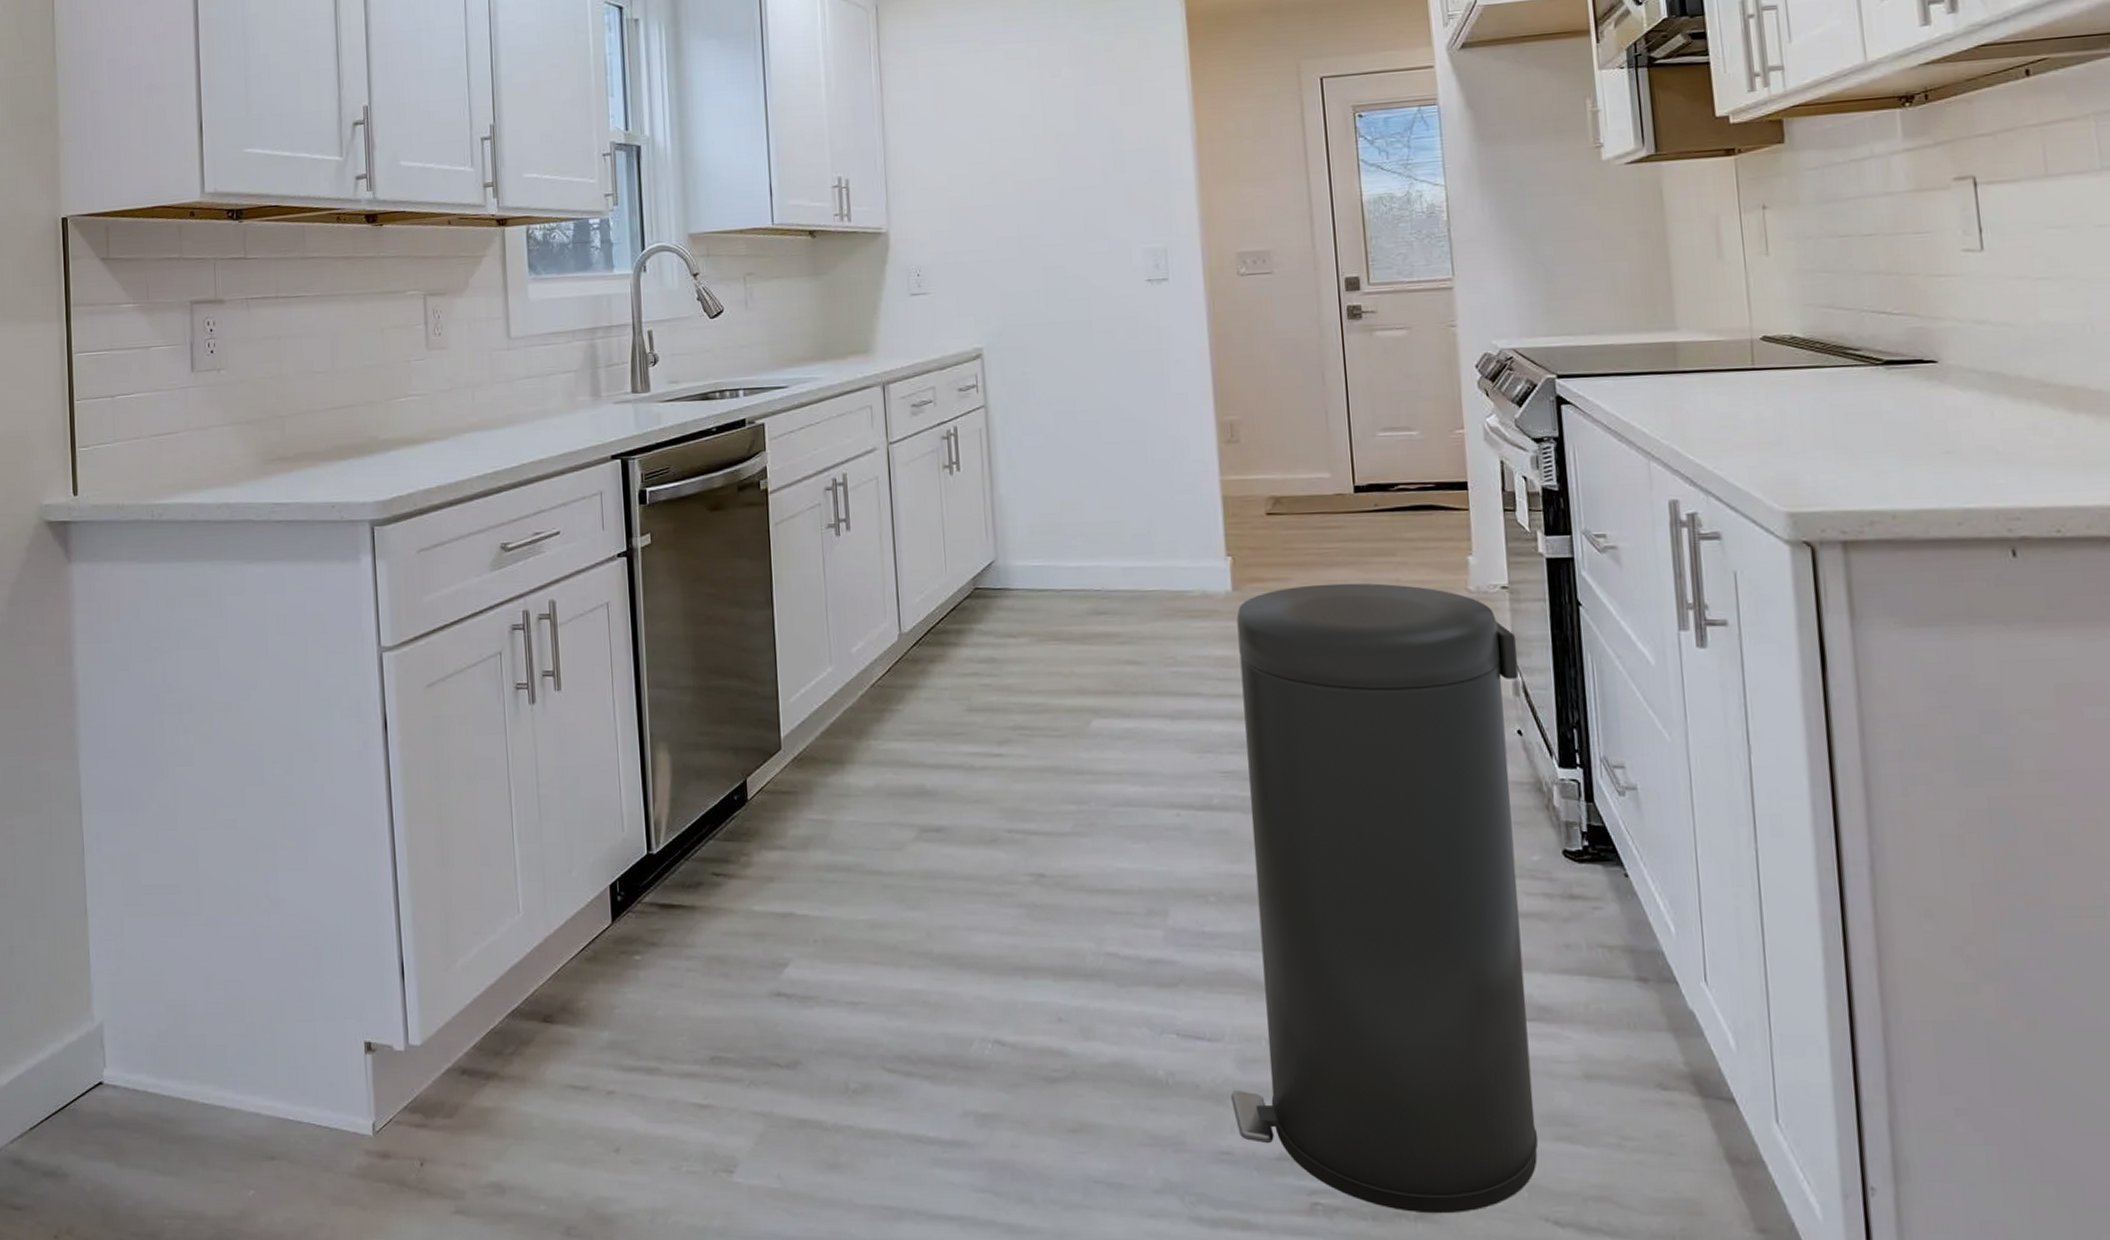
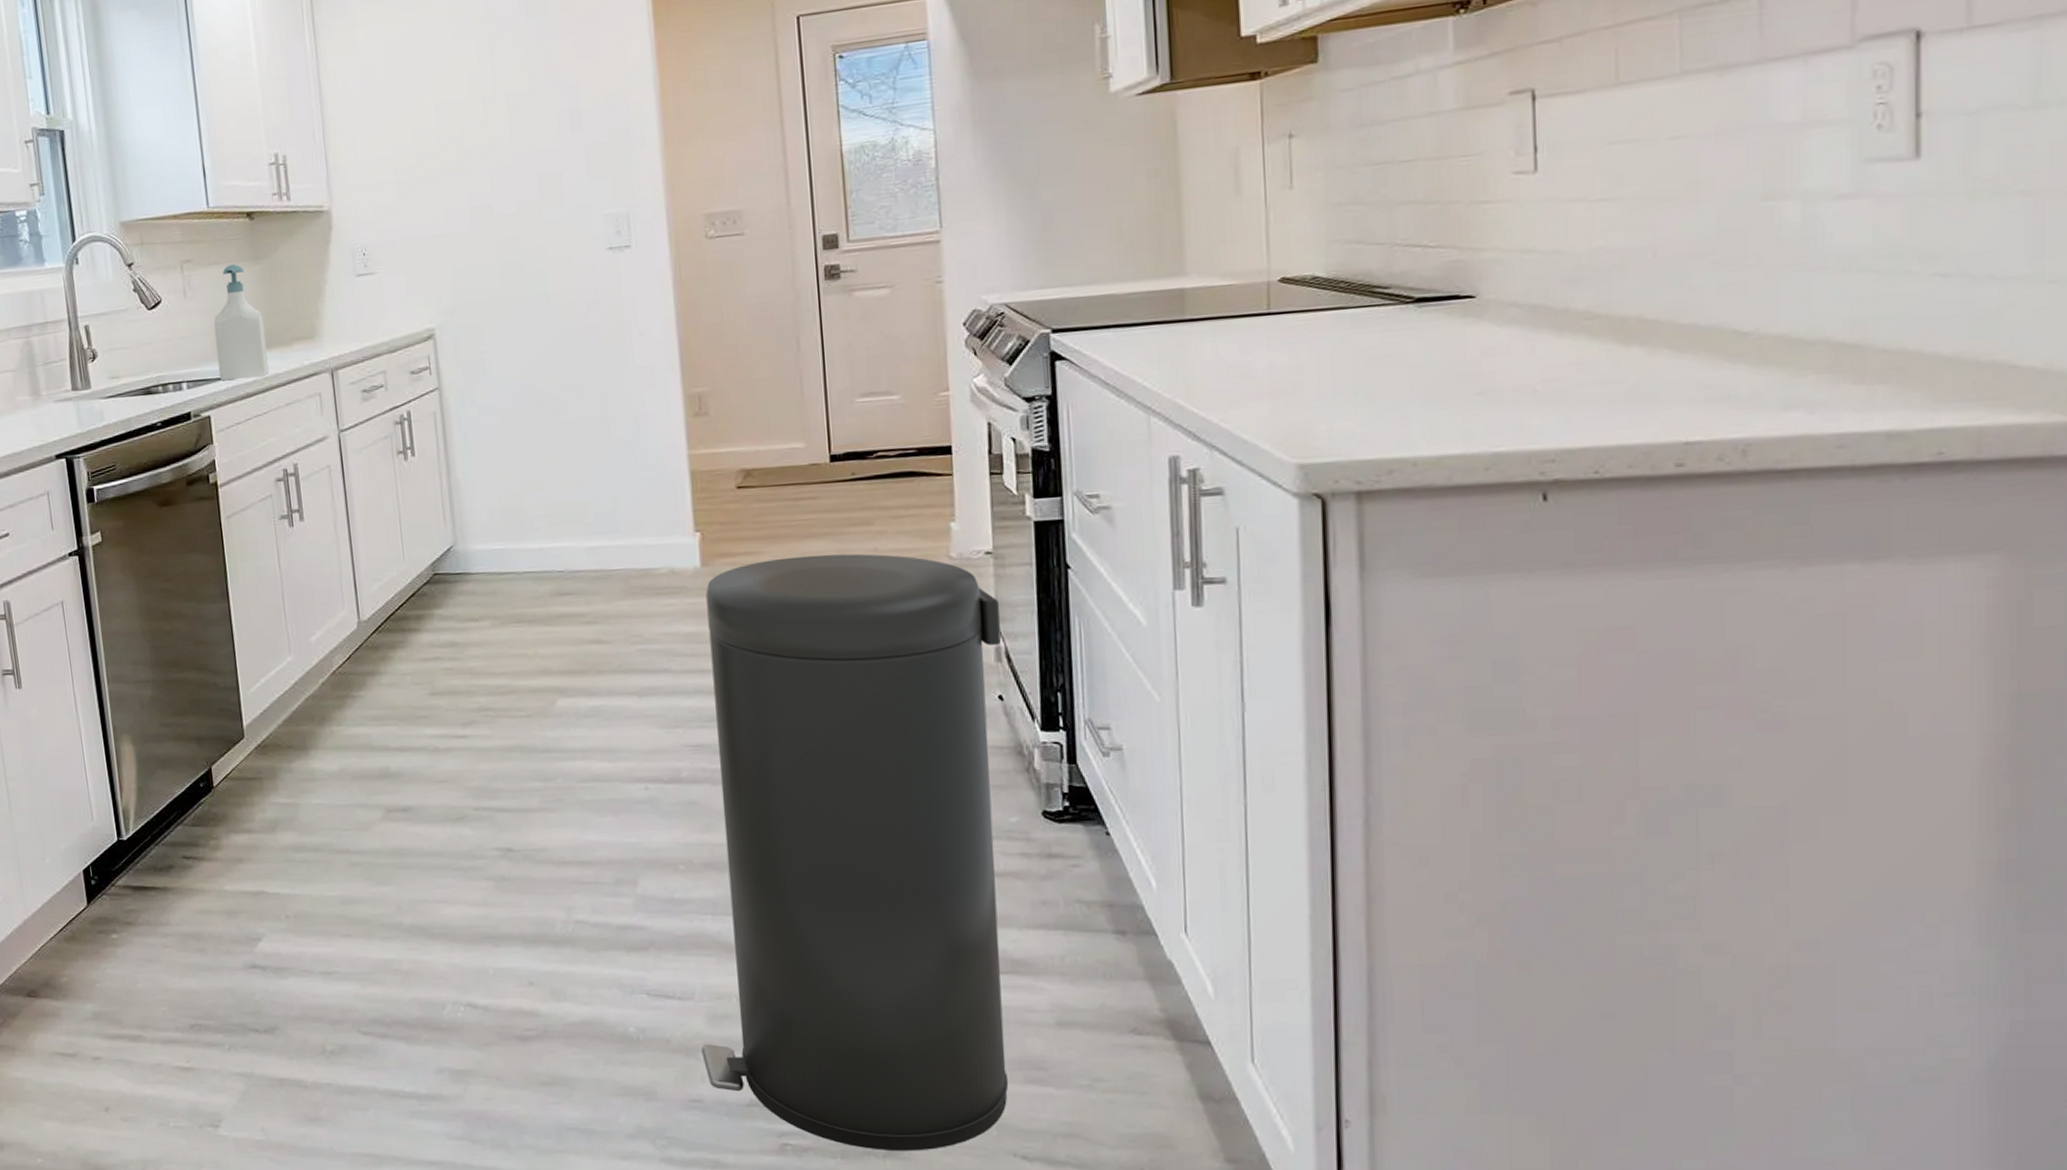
soap bottle: none [772,279,823,390] -> present [213,264,269,381]

